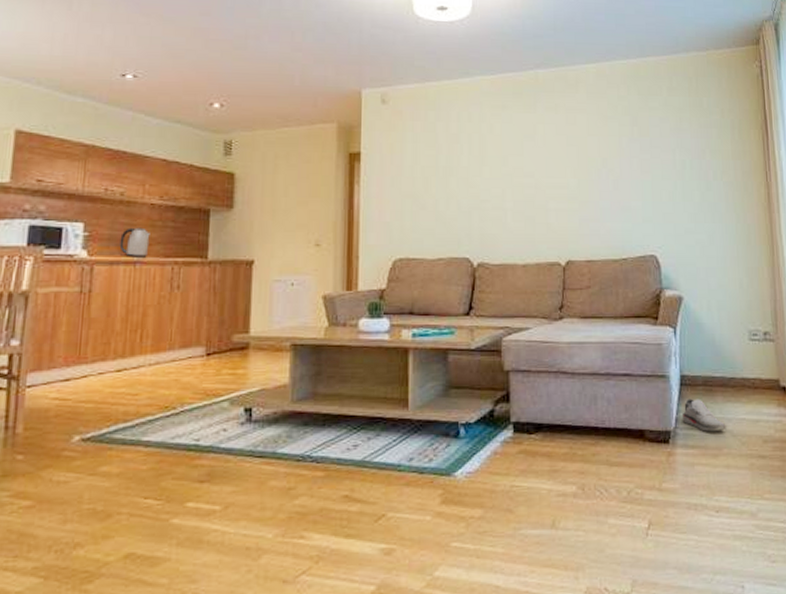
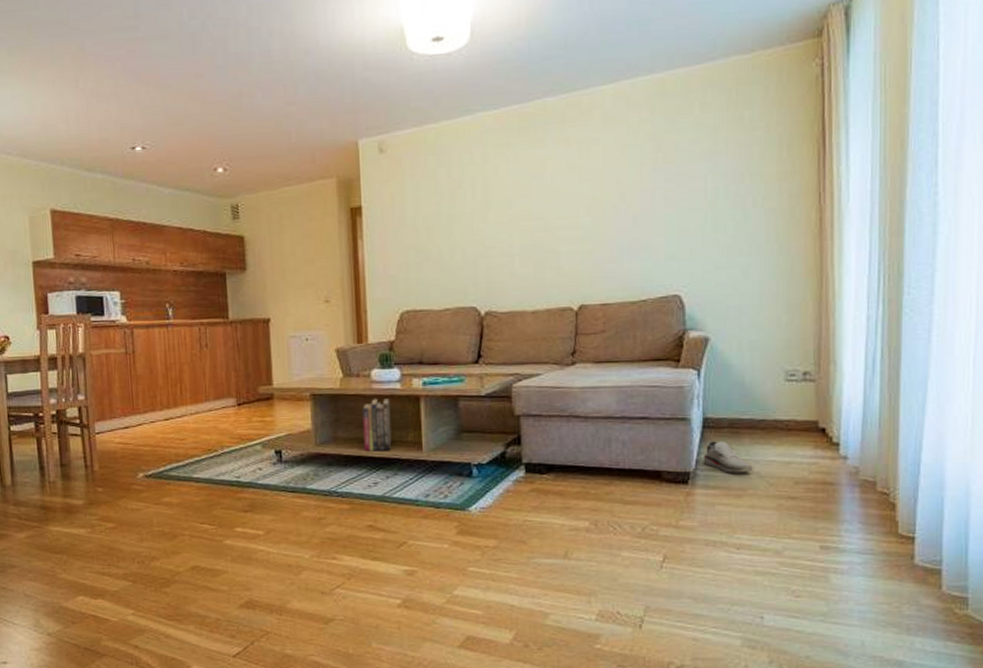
kettle: present [119,227,150,259] -> none [151,293,177,322]
books: none [345,349,377,409] -> present [361,398,392,452]

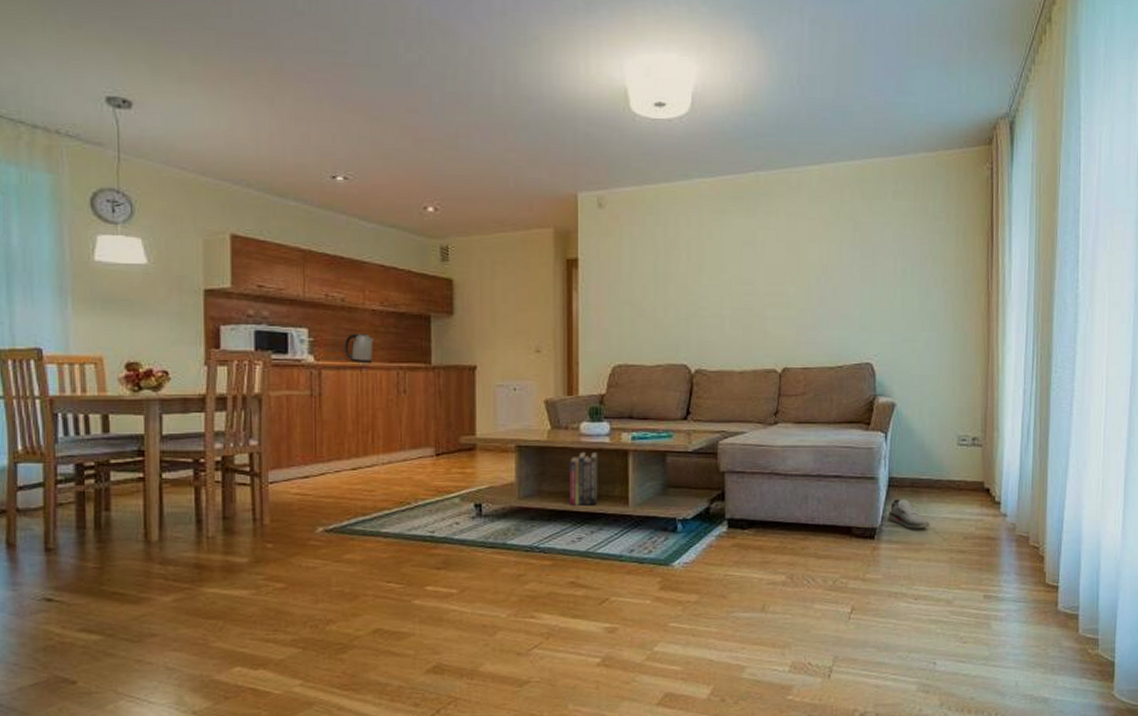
kettle: none [151,293,177,322] -> present [344,333,374,364]

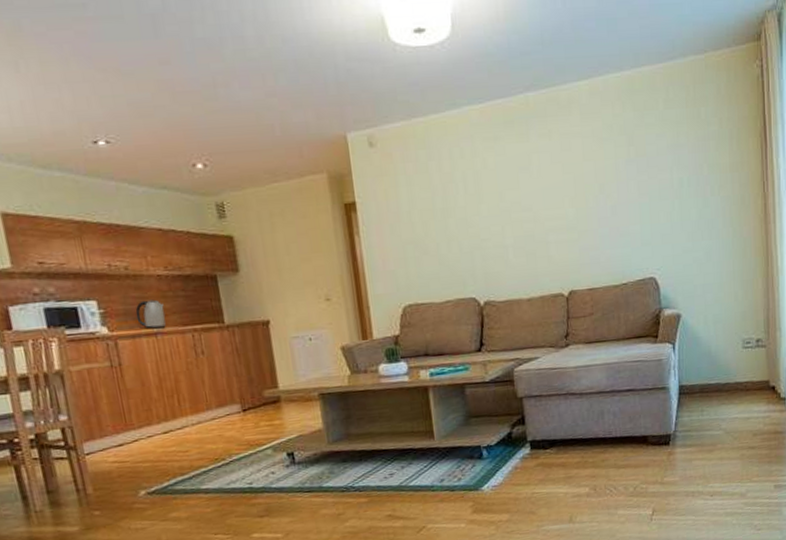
books: present [568,451,598,506] -> none [372,392,404,445]
shoe: present [888,499,930,529] -> none [680,404,721,432]

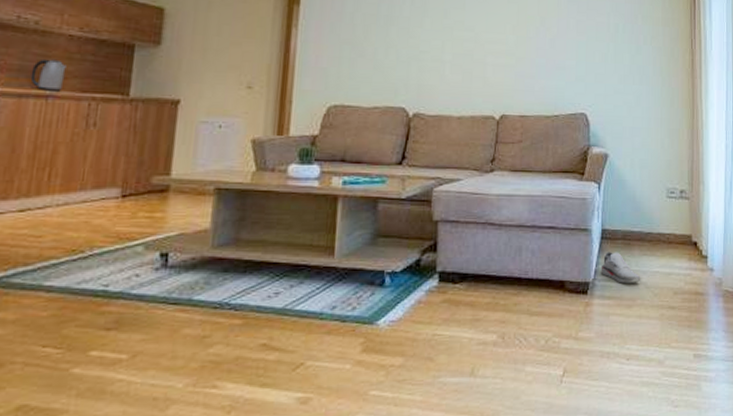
shoe: none [680,404,721,432] -> present [600,252,641,284]

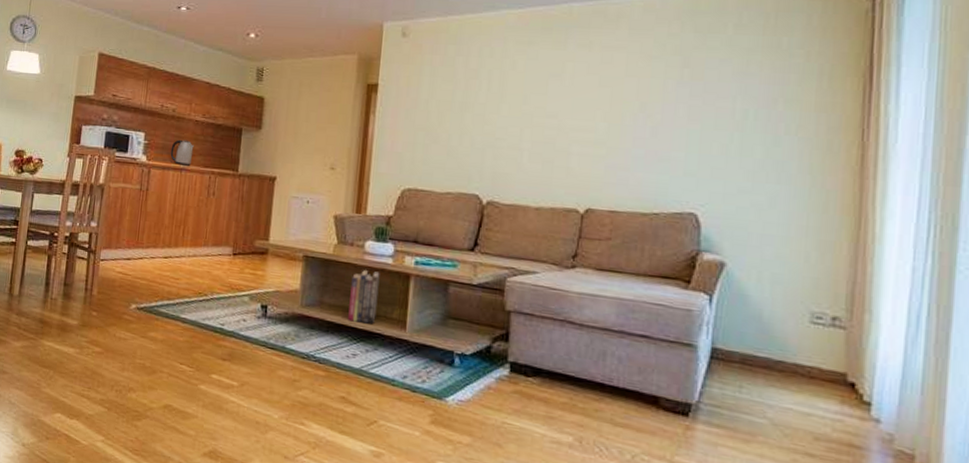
books: none [269,195,305,256] -> present [348,269,380,324]
shoe: present [600,252,641,284] -> none [708,374,765,417]

